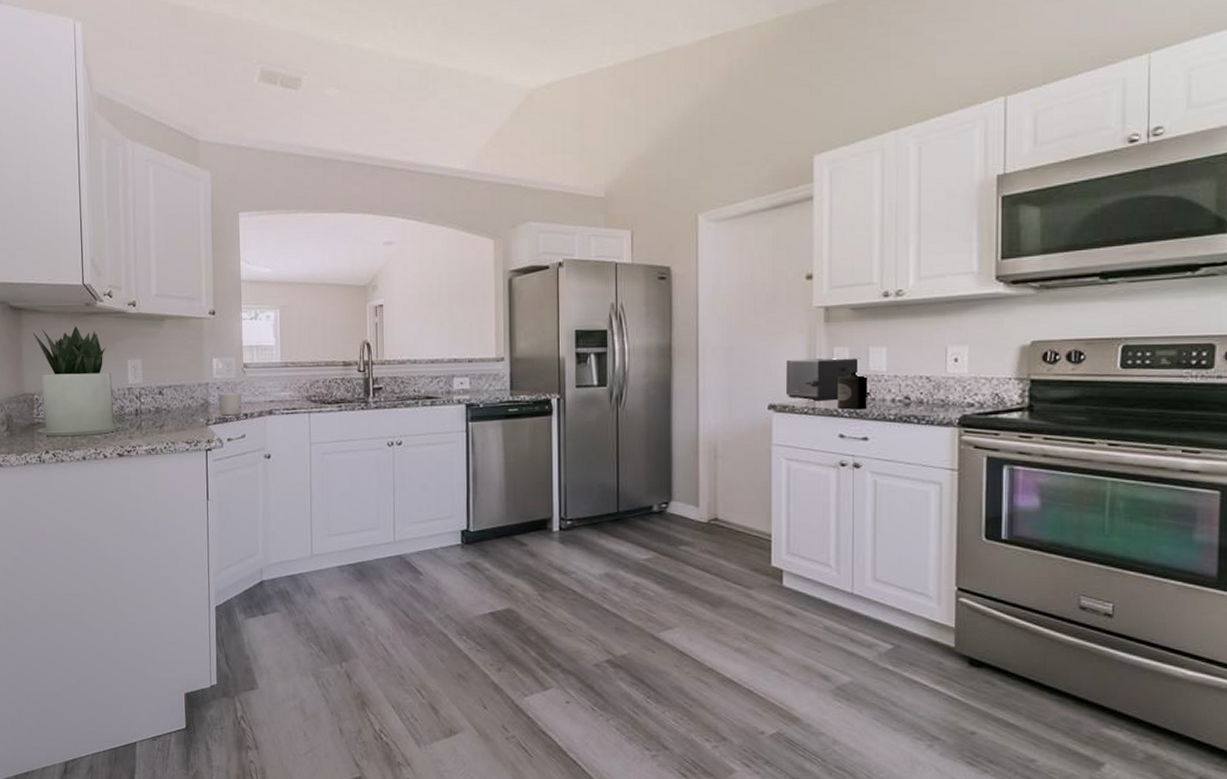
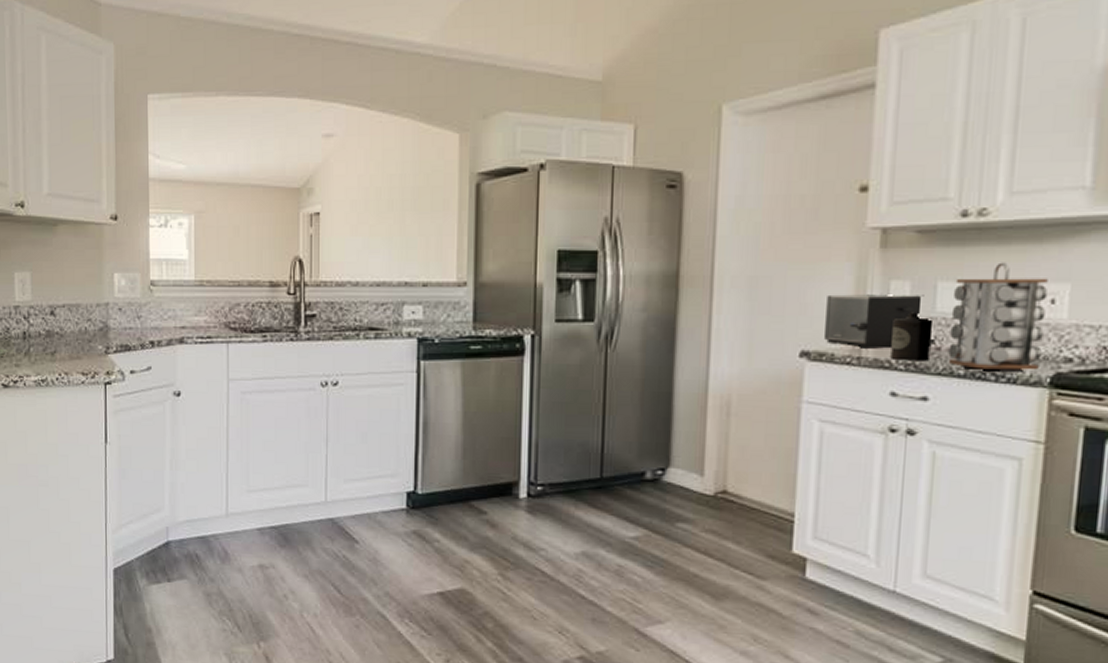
mug: present [218,392,242,416] -> none [120,314,148,343]
spice rack: none [881,331,951,416] -> present [948,262,1048,372]

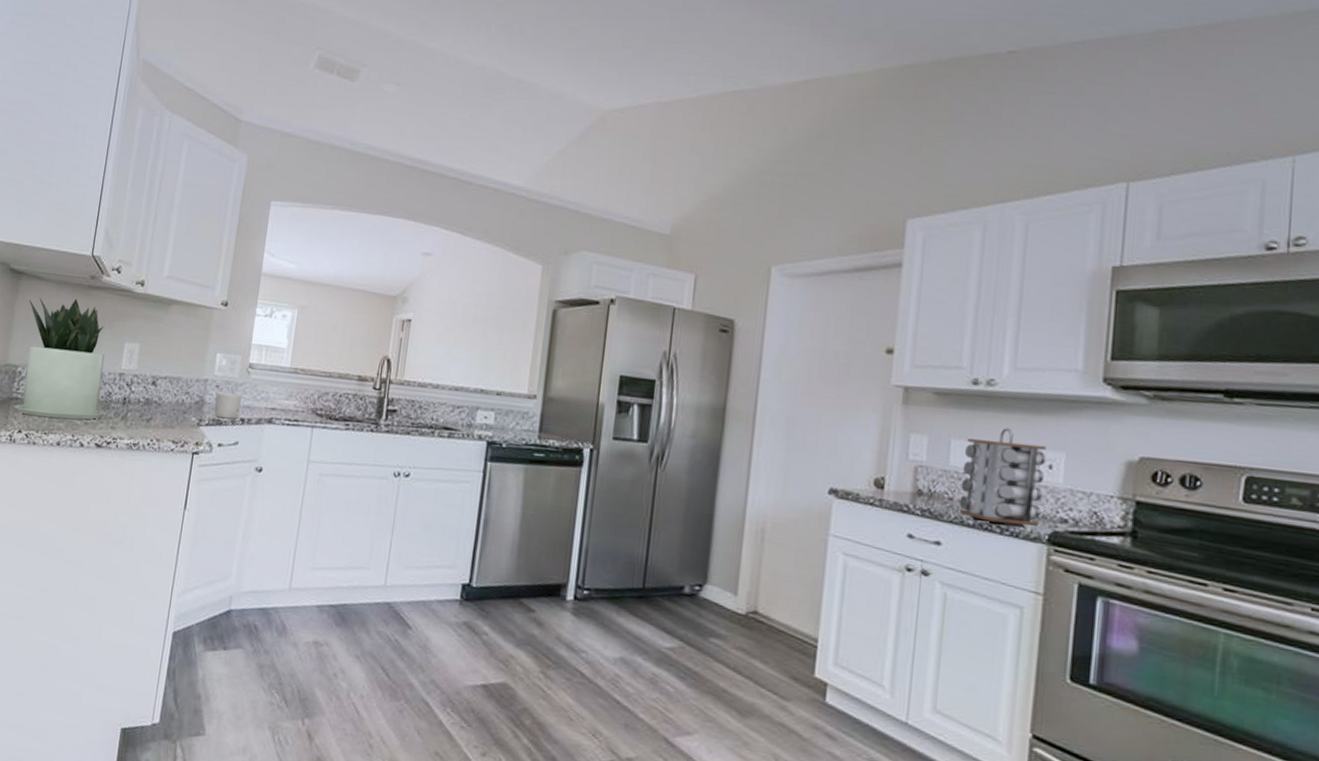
mug: none [120,314,148,343] -> present [214,392,242,419]
toaster: present [825,294,936,349] -> none [851,440,949,496]
canister: present [890,312,932,361] -> none [909,463,946,510]

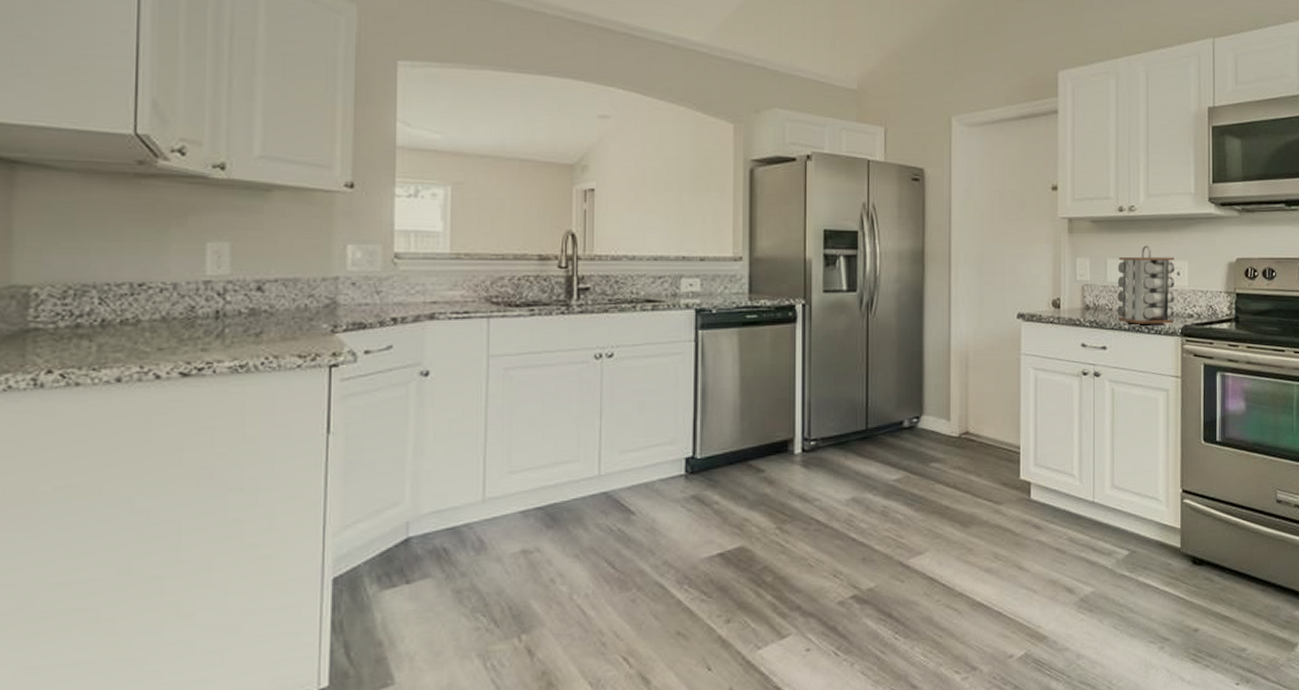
planter: present [13,298,105,420] -> none [31,192,189,349]
mug: present [214,392,242,419] -> none [352,289,390,321]

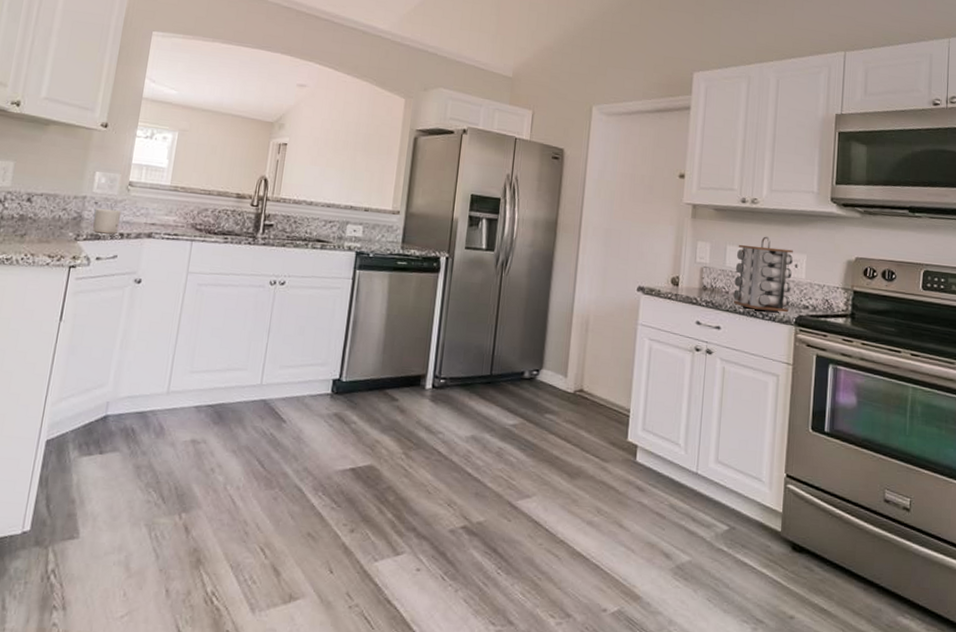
mug: none [352,289,390,321] -> present [92,208,122,234]

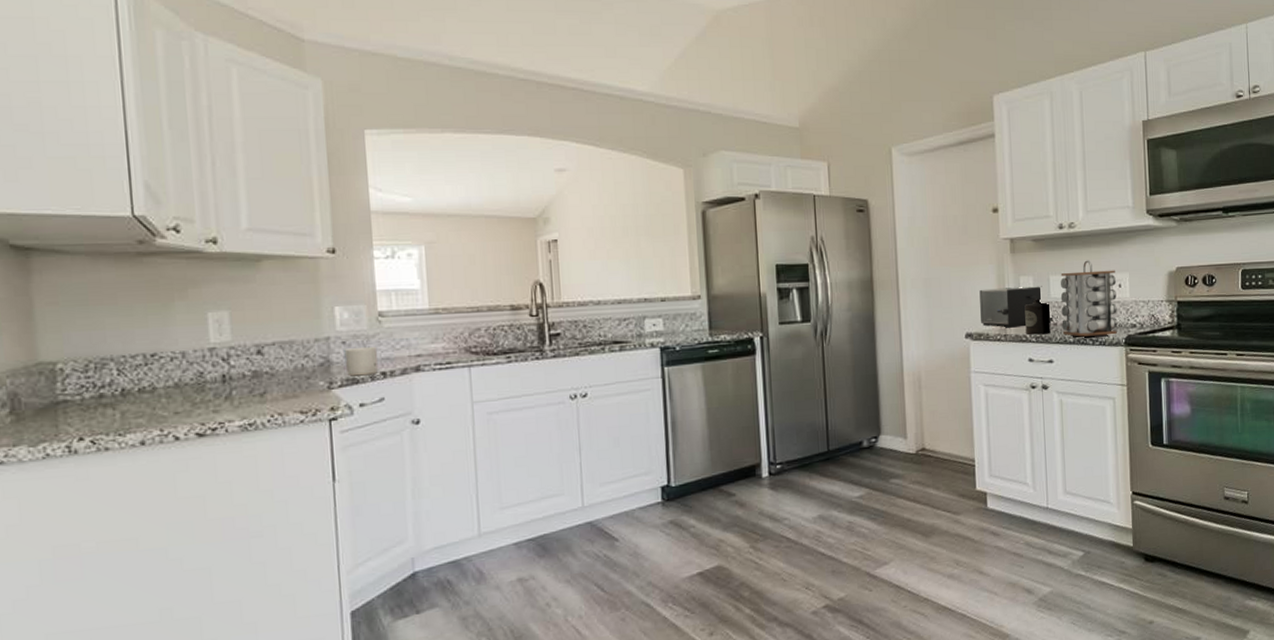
toaster: none [654,247,726,290] -> present [979,286,1053,328]
canister: none [697,265,723,301] -> present [1024,299,1051,335]

